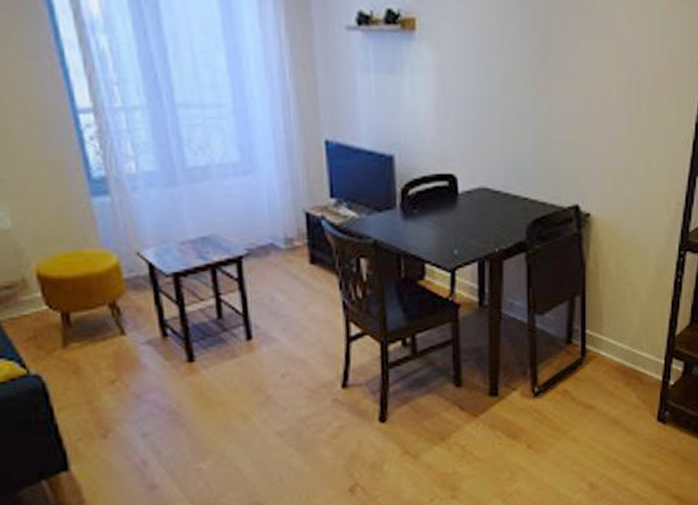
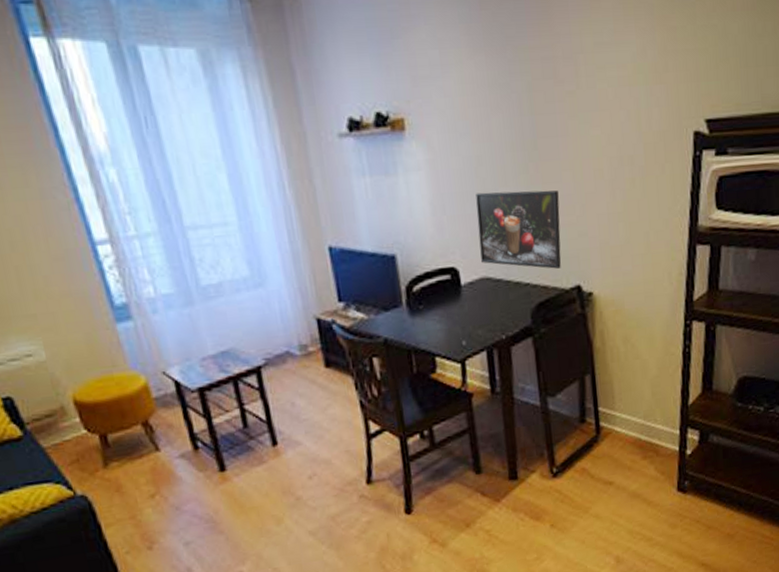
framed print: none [480,101,565,186] -> present [475,190,562,269]

